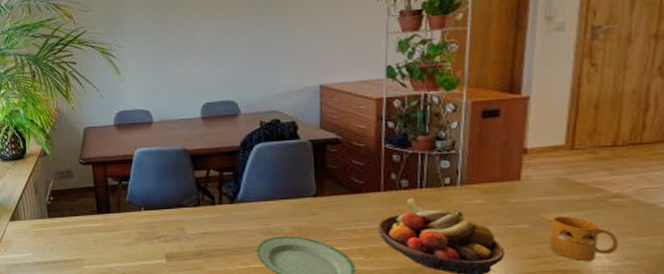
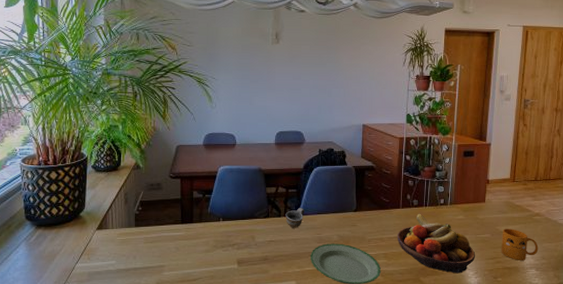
cup: none [220,194,246,218] -> present [285,208,305,228]

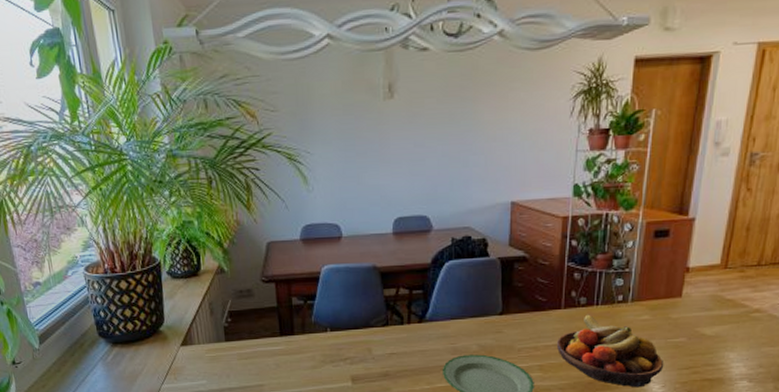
cup: present [285,208,305,228] -> none [409,313,434,338]
mug: present [501,229,539,260] -> none [700,330,755,370]

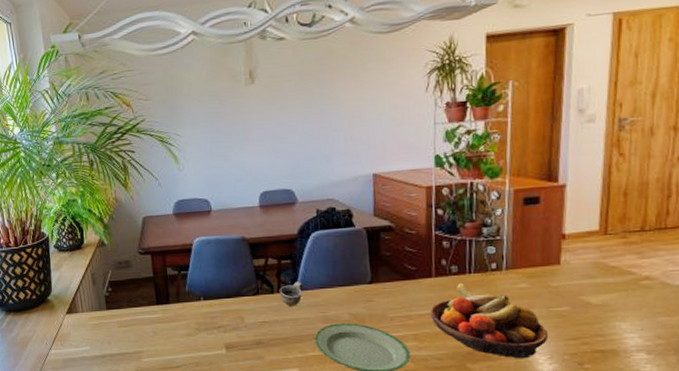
cup: none [409,313,434,338] -> present [279,282,303,307]

